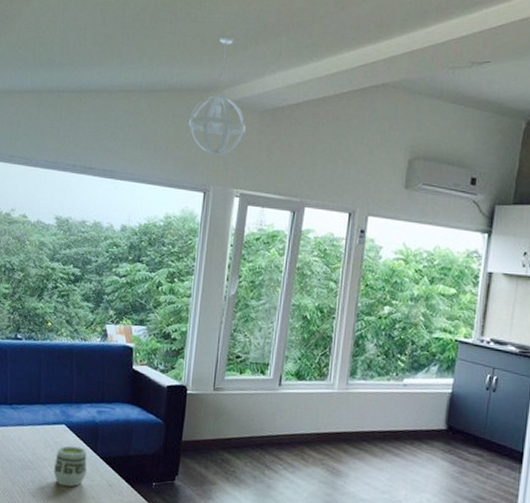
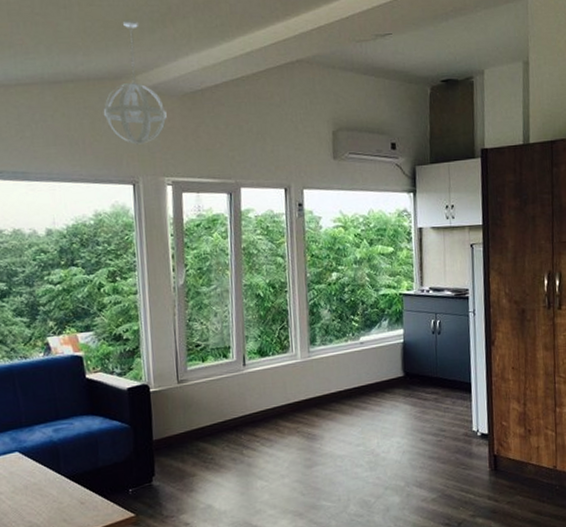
cup: present [53,445,87,487] -> none [13,471,53,517]

